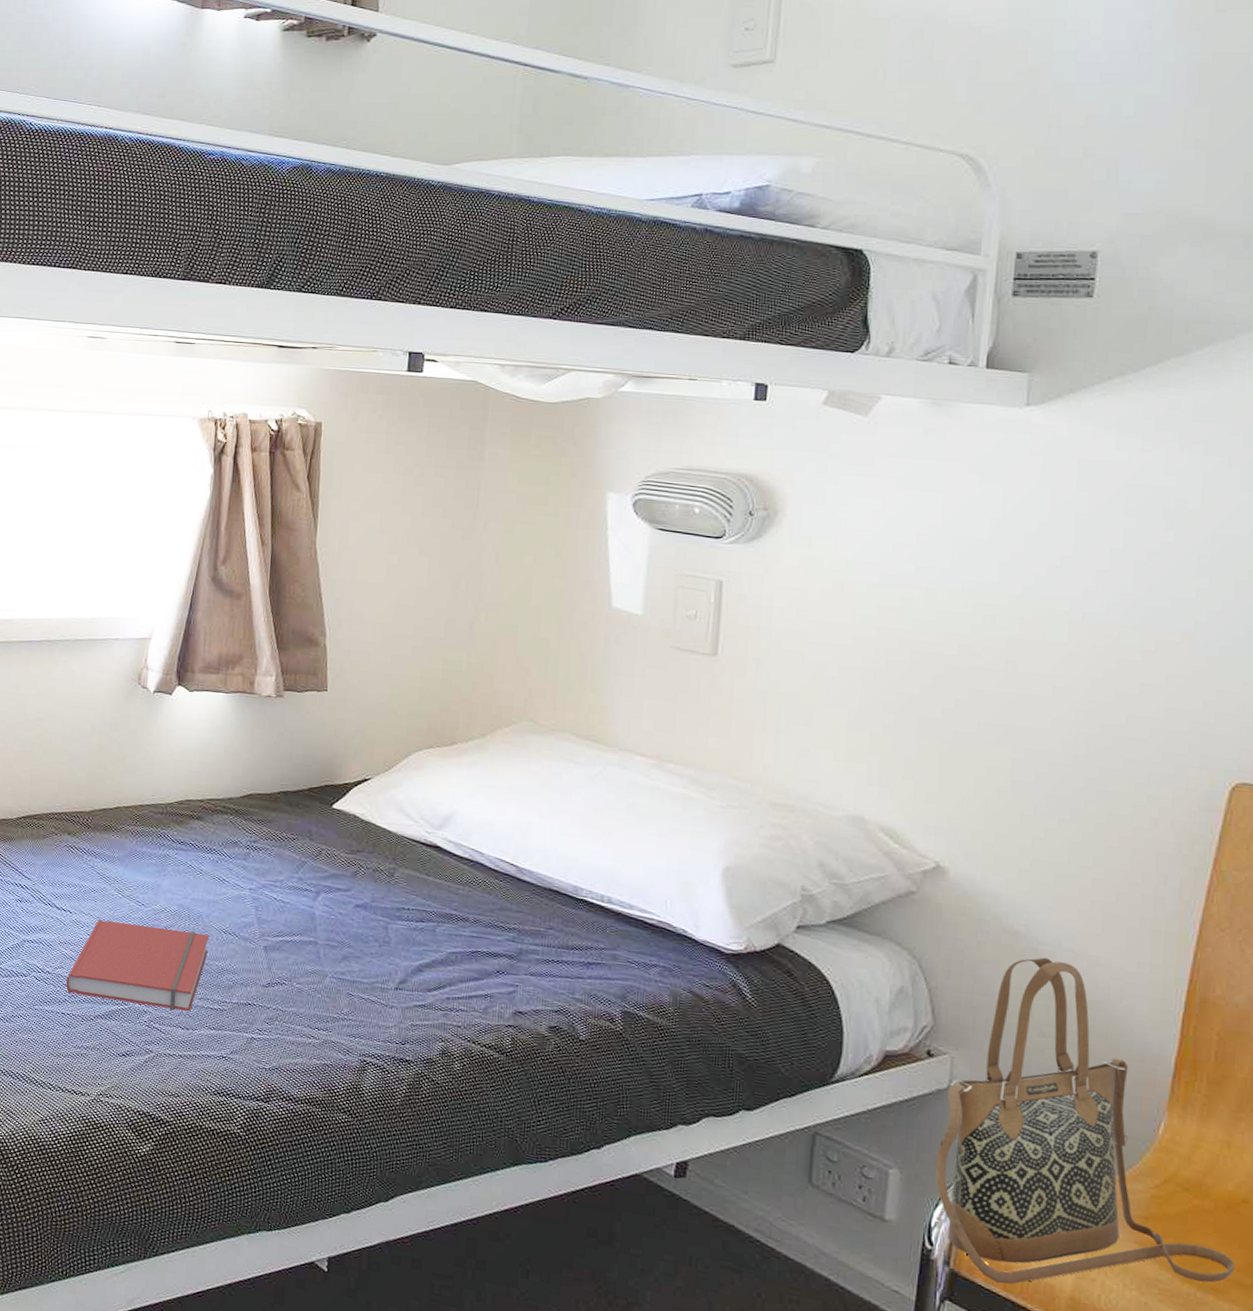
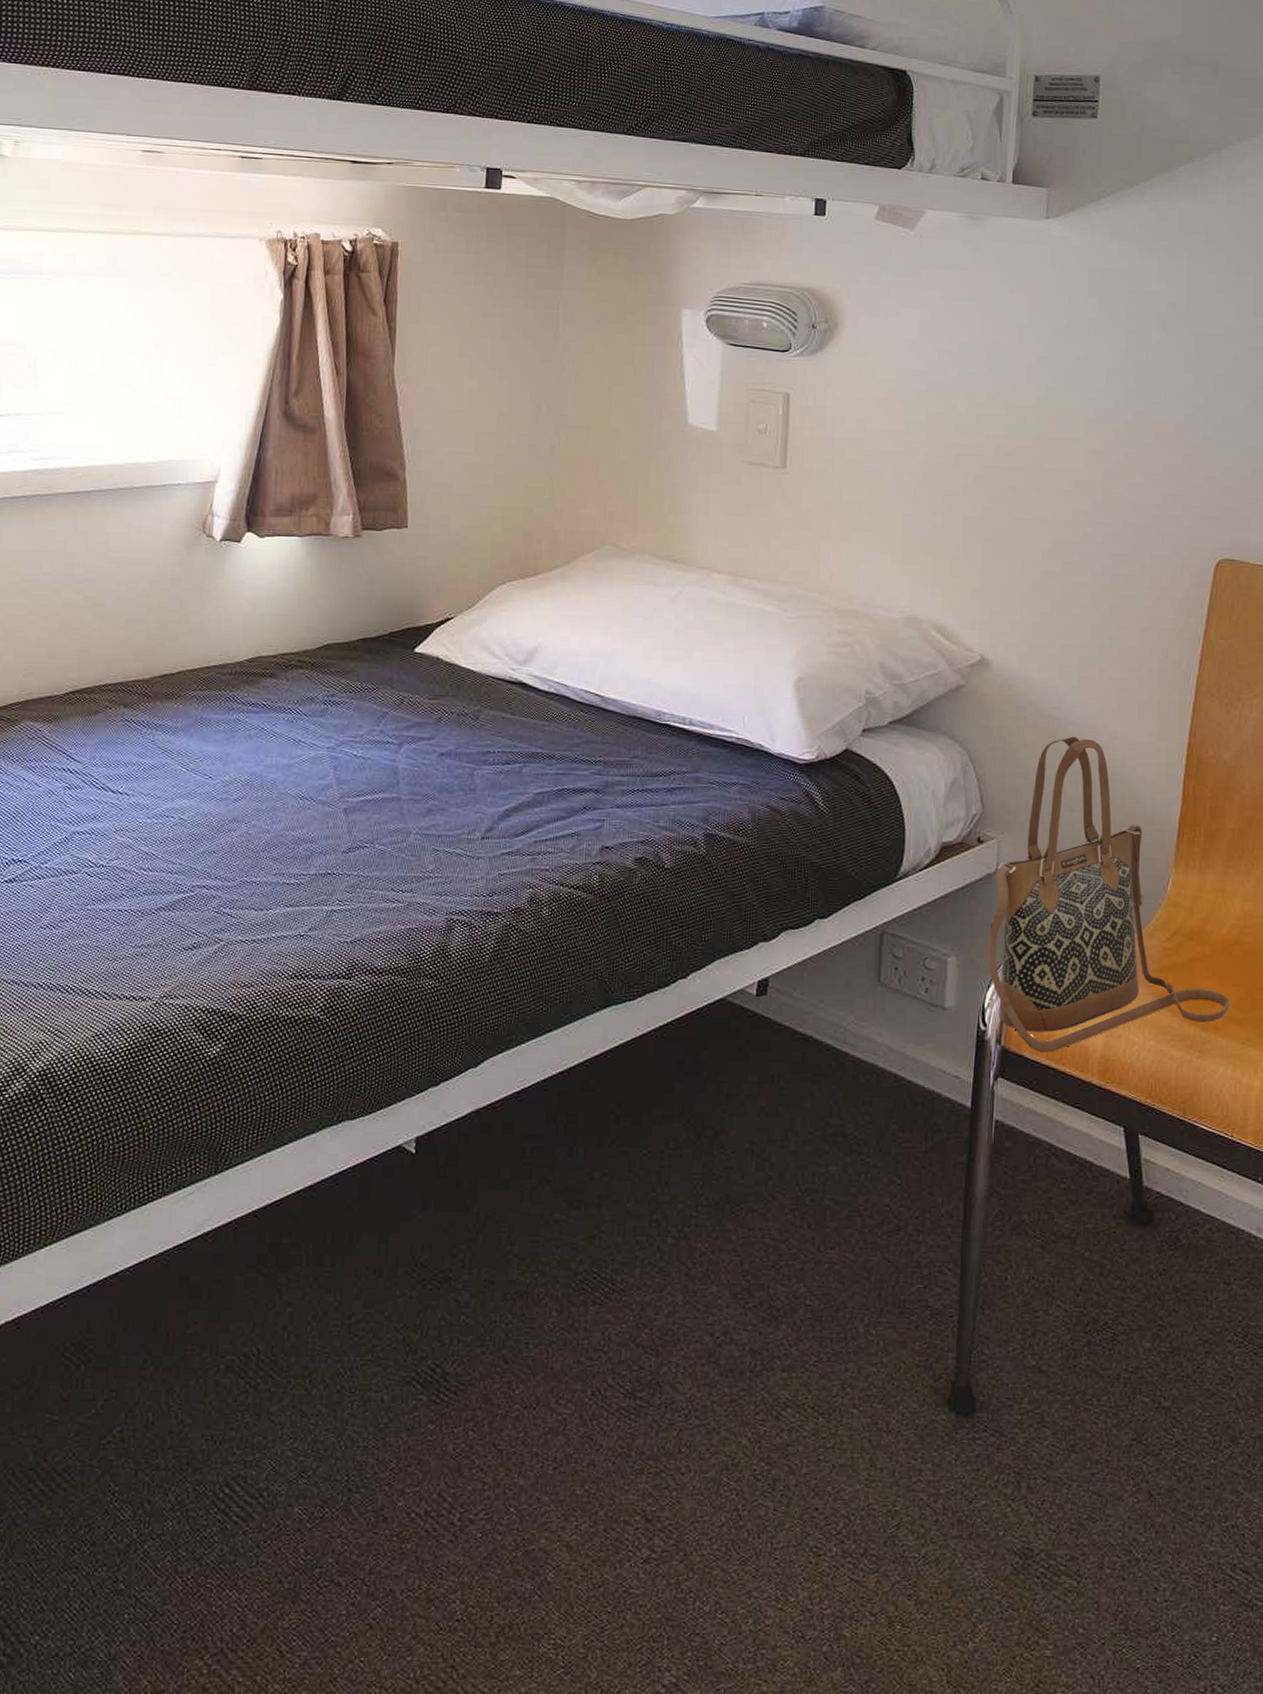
book: present [66,919,210,1012] -> none [123,799,285,891]

